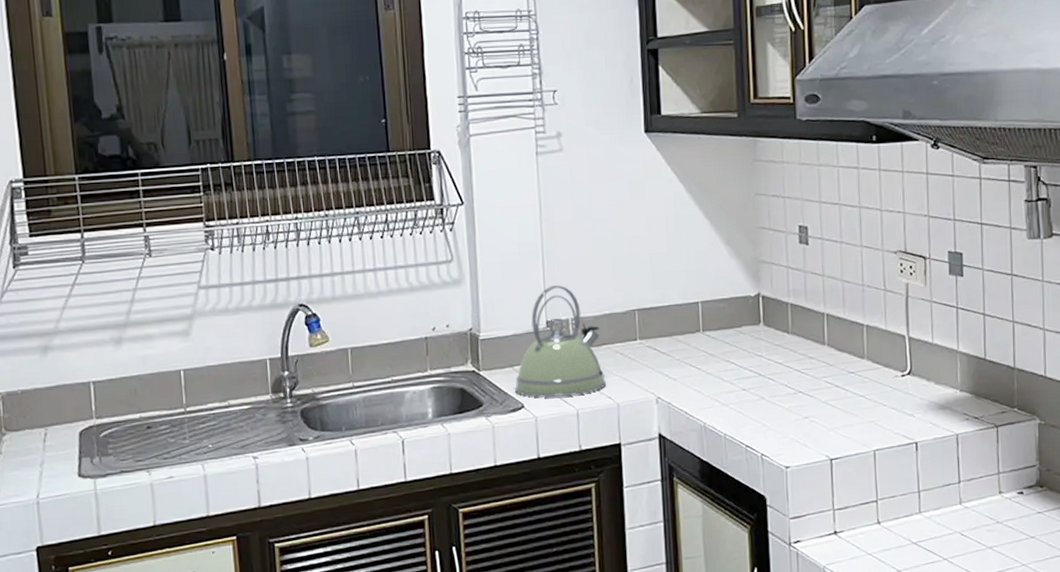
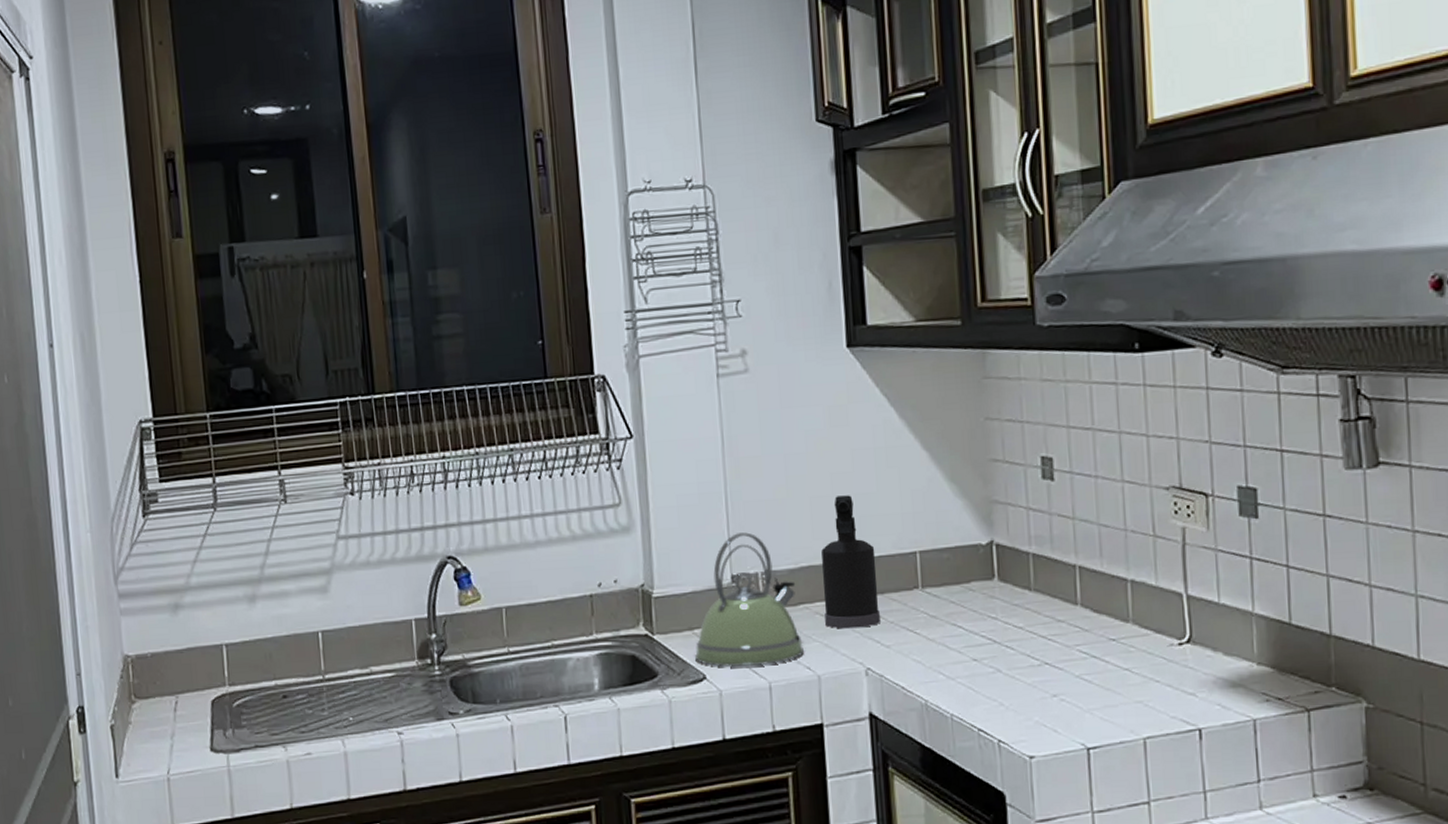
spray bottle: none [621,255,669,365] -> present [821,495,880,629]

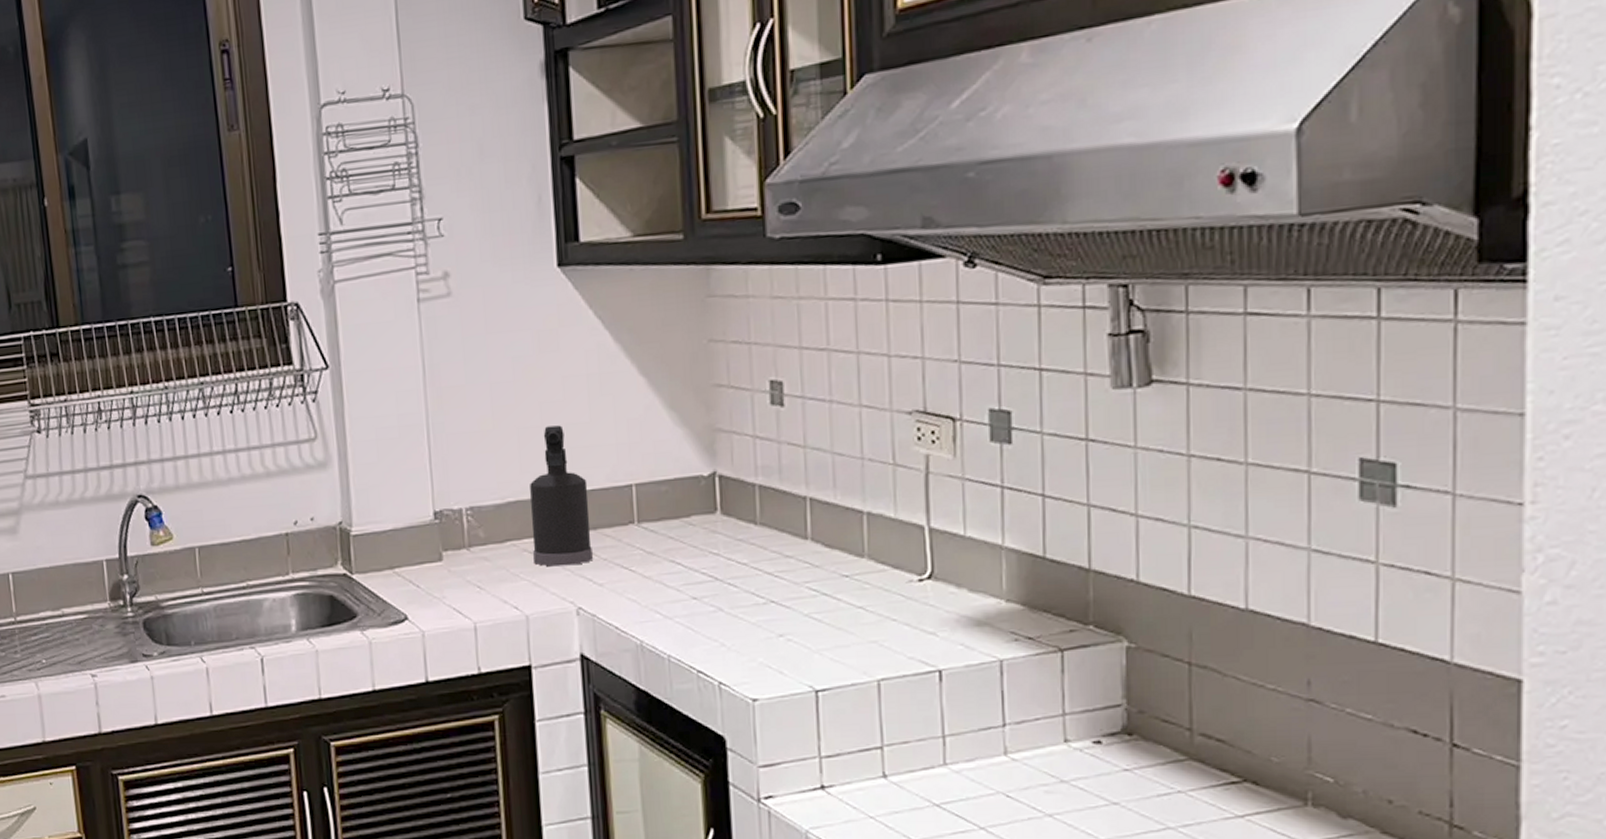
kettle: present [695,532,804,667] -> none [396,466,511,607]

